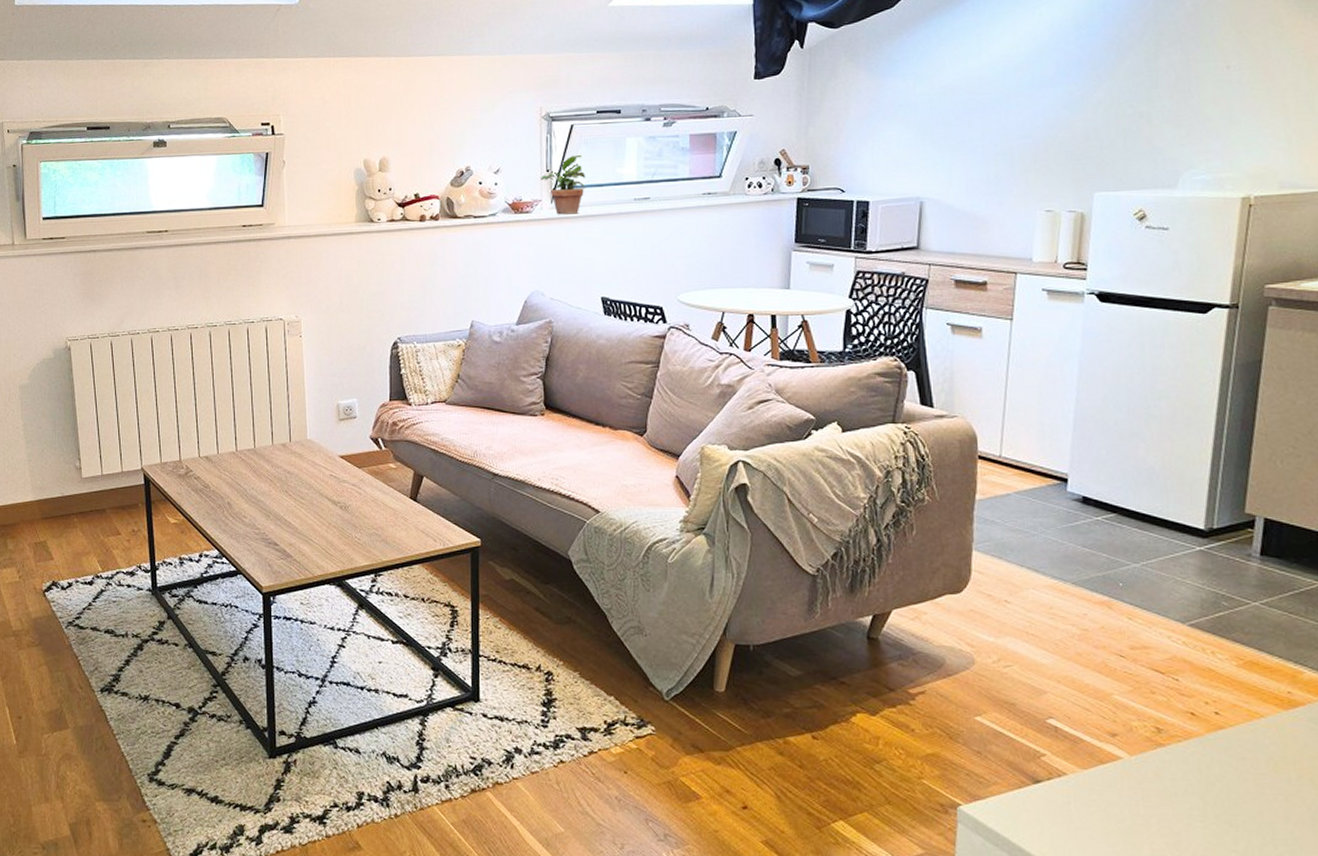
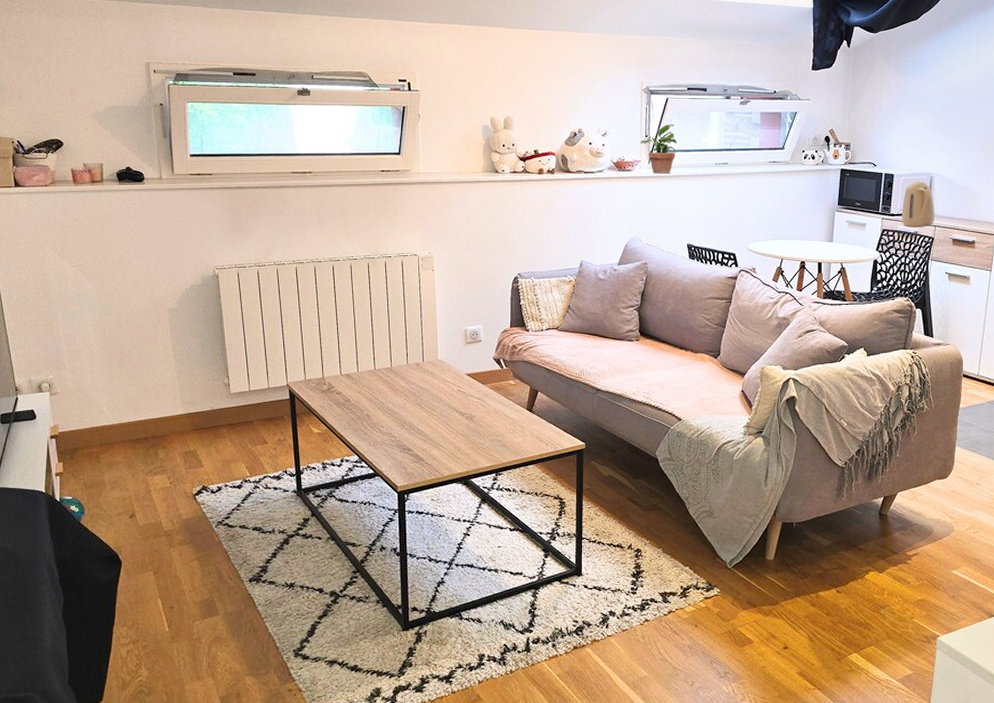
kettle: none [882,208,929,267] -> present [901,181,935,228]

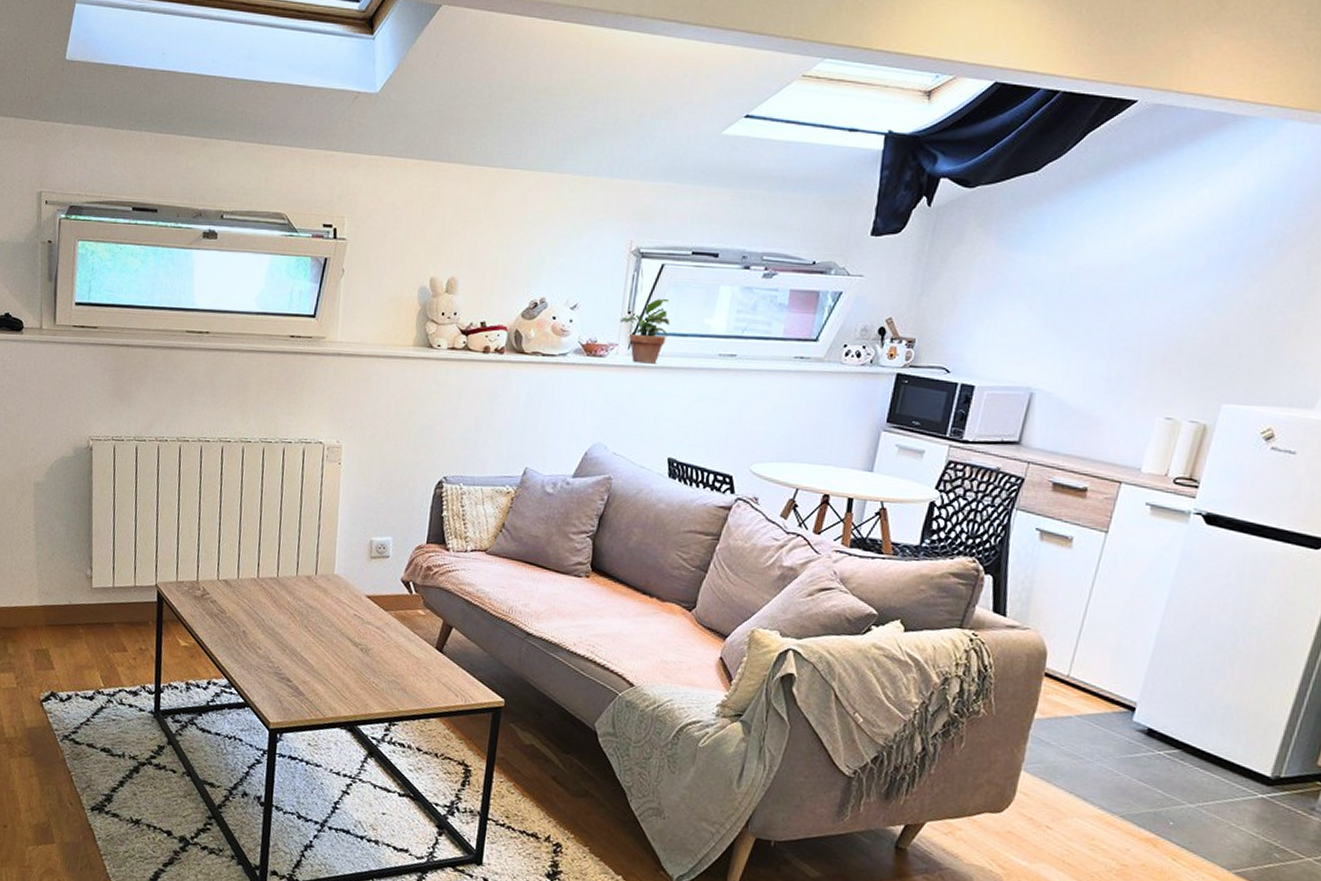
kettle: present [901,181,935,228] -> none [978,397,1031,462]

